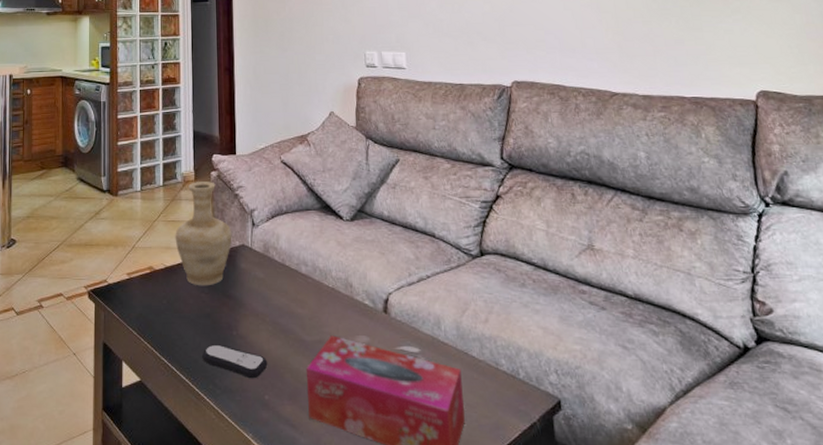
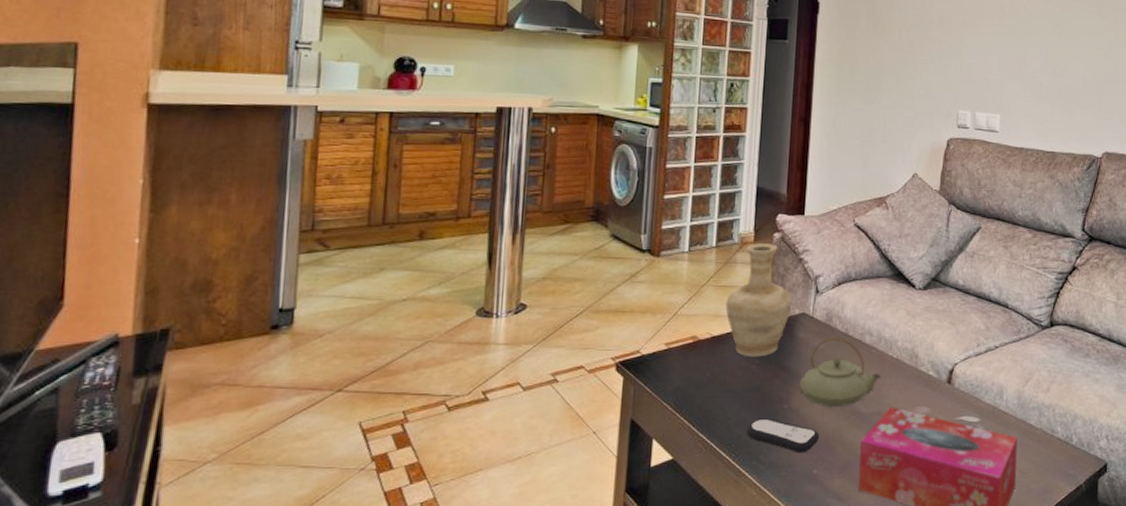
teapot: none [245,267,320,334] -> present [799,337,882,406]

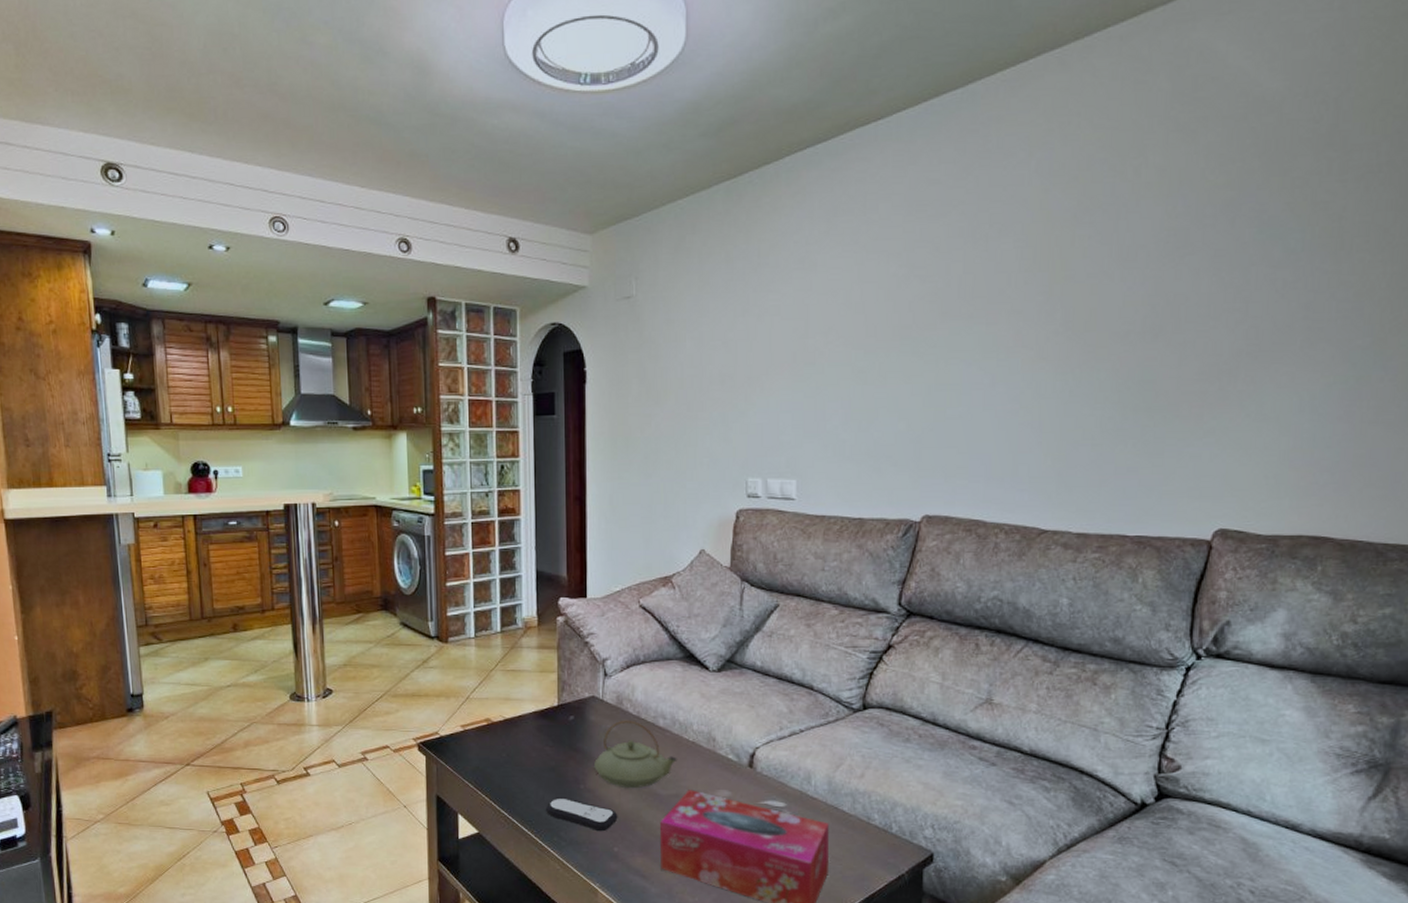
vase: present [725,243,793,357] -> none [515,628,581,739]

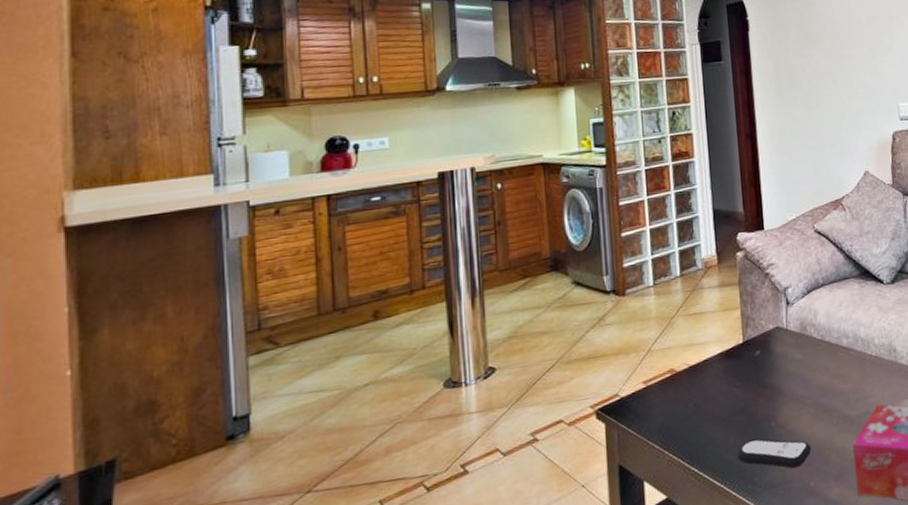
teapot: present [594,720,678,788] -> none [783,345,864,417]

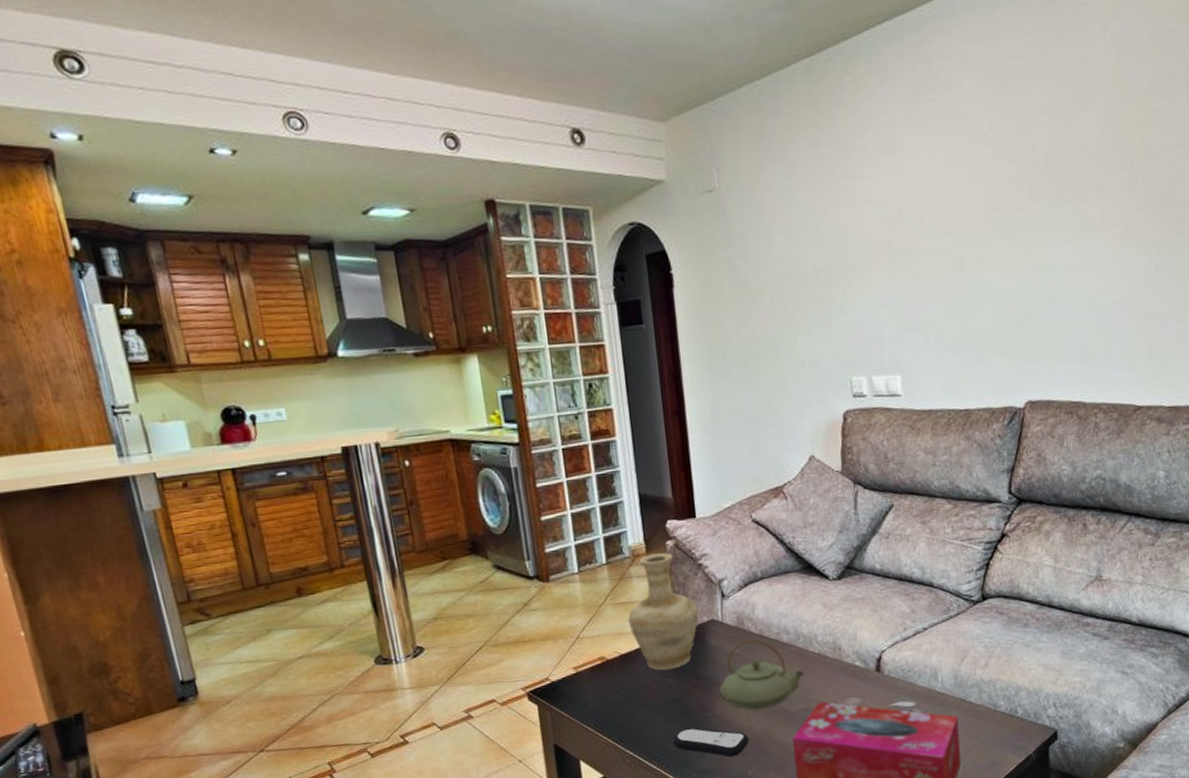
vase: none [698,263,765,381] -> present [628,552,699,671]
teapot: none [783,345,864,417] -> present [719,639,806,709]

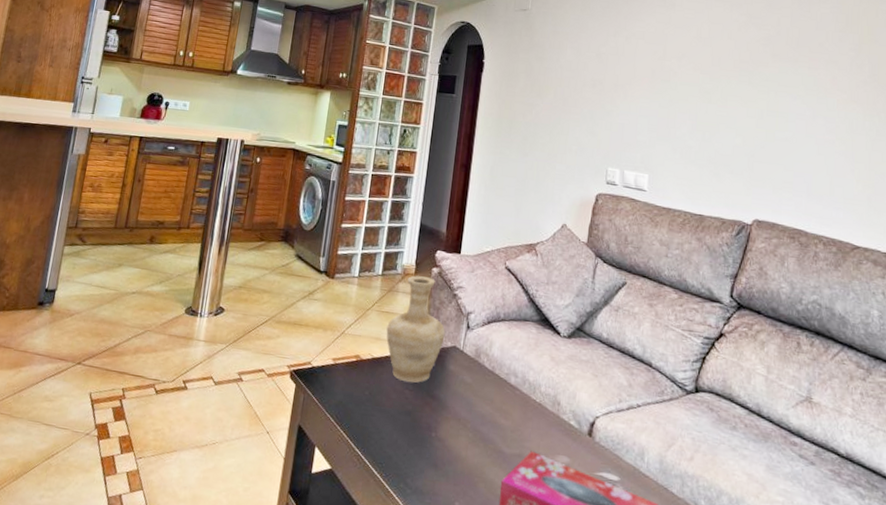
remote control: present [673,727,750,758] -> none [397,442,463,484]
teapot: present [719,639,806,709] -> none [447,373,525,443]

